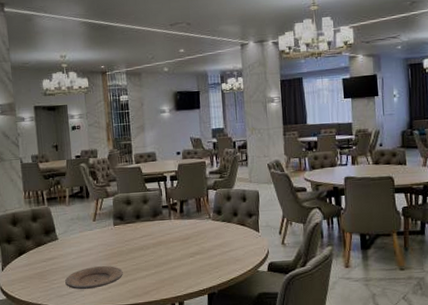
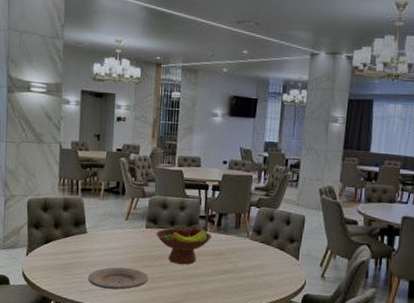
fruit bowl: none [124,214,177,255] -> present [156,225,212,265]

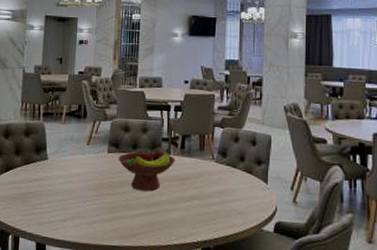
plate: present [88,267,149,290] -> none [48,195,111,221]

